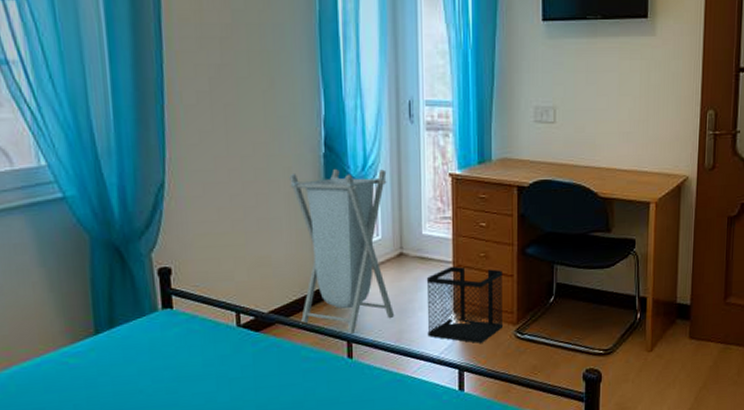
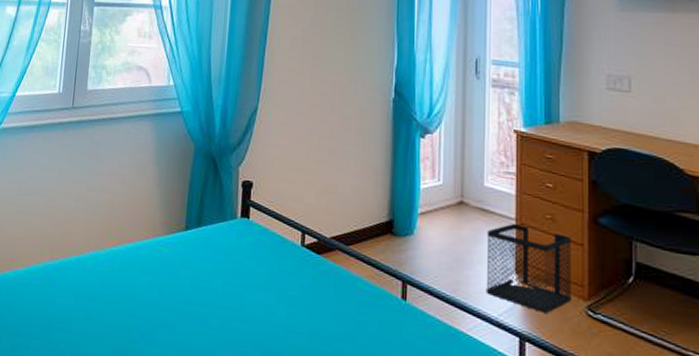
laundry hamper: present [289,169,394,334] -> none [358,112,451,275]

